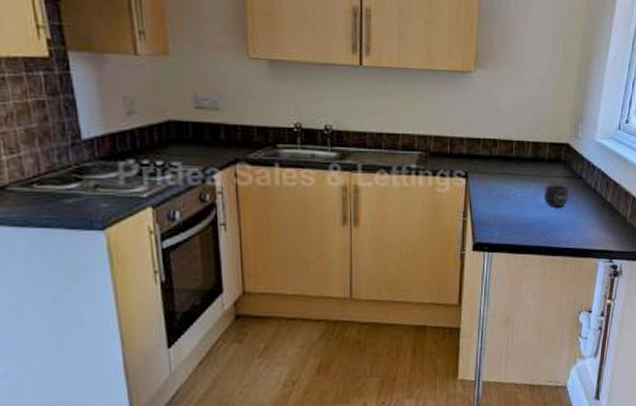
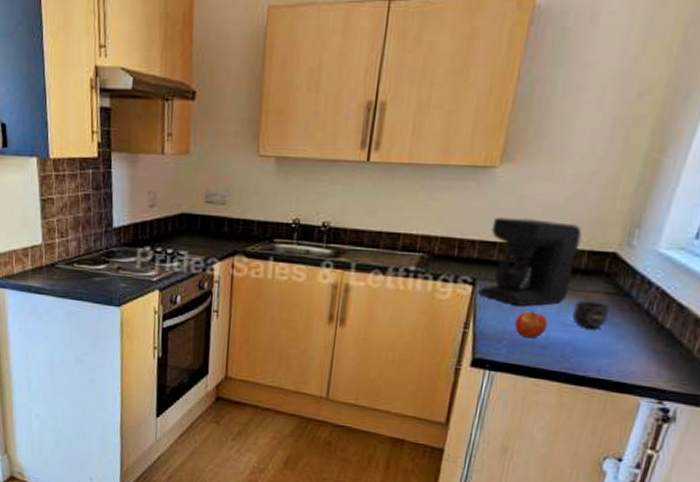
coffee maker: none [471,116,543,193] -> present [478,217,582,306]
apple: none [503,196,528,221] -> present [514,310,549,339]

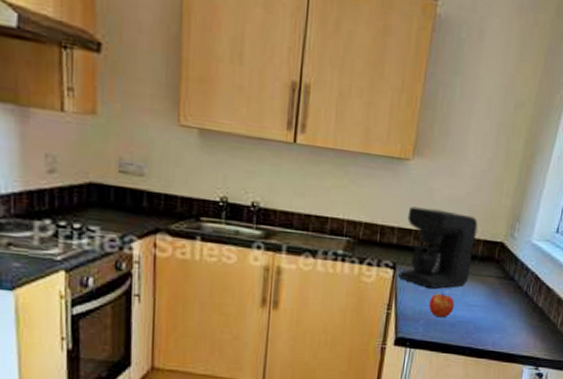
mug: present [572,300,611,328] -> none [473,283,501,307]

